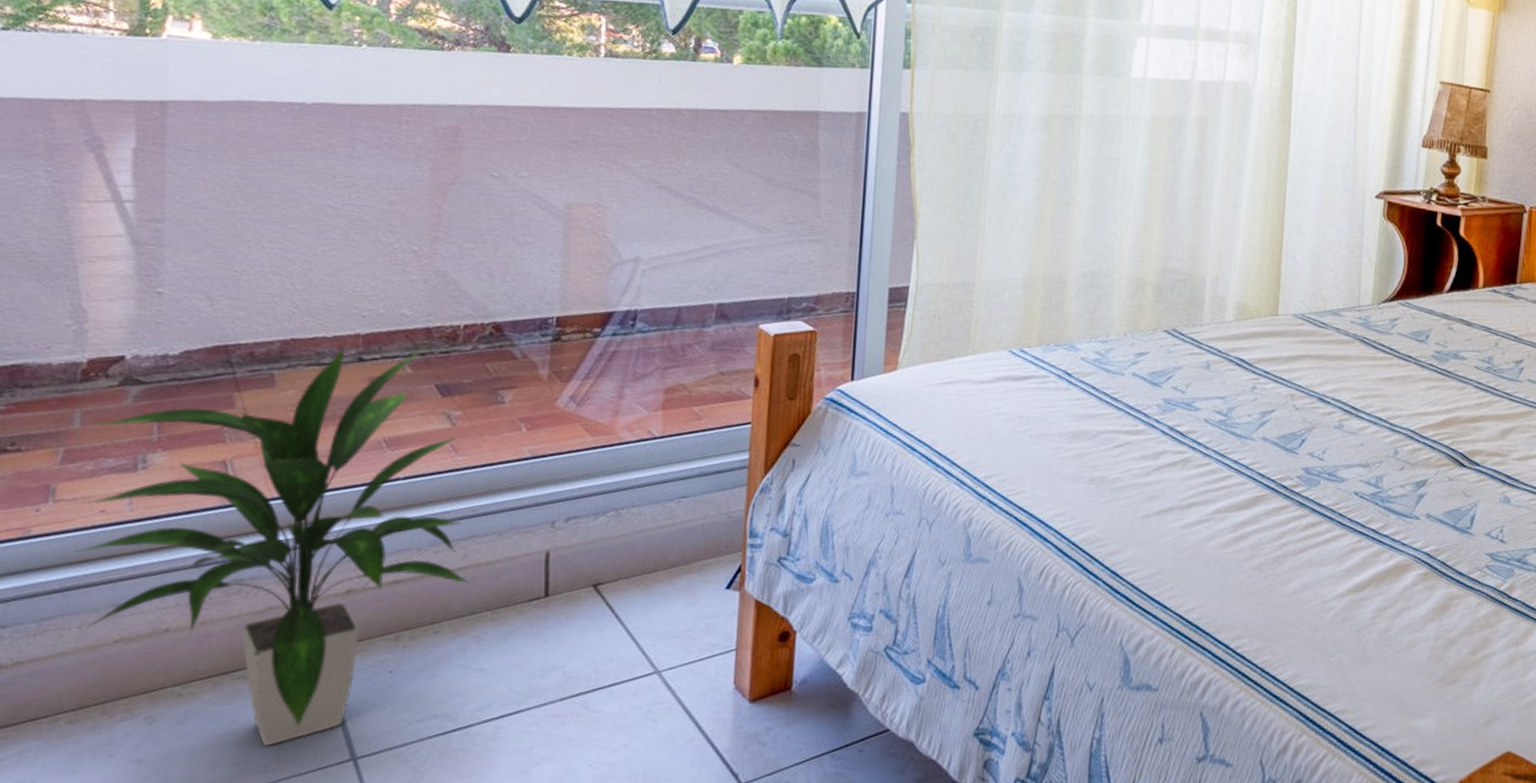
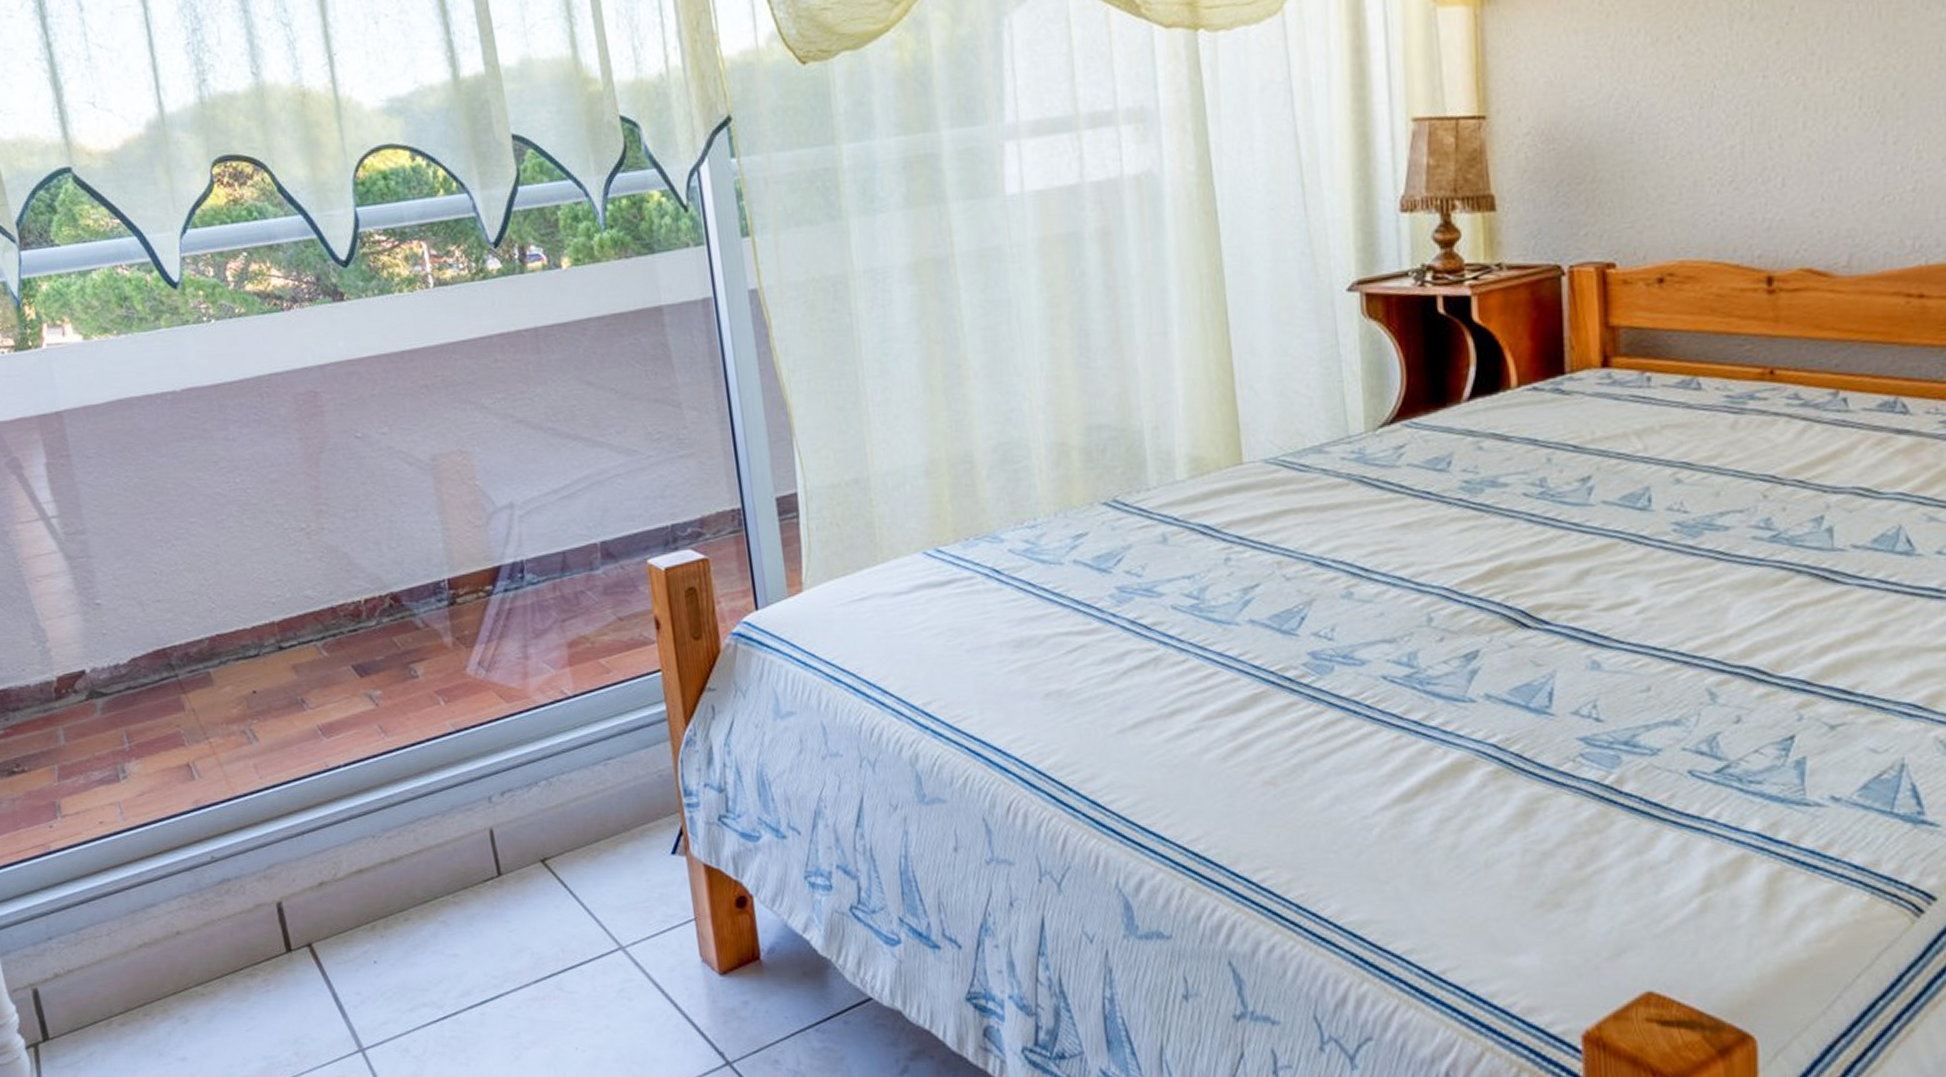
indoor plant: present [75,347,470,746] -> none [70,628,426,1040]

